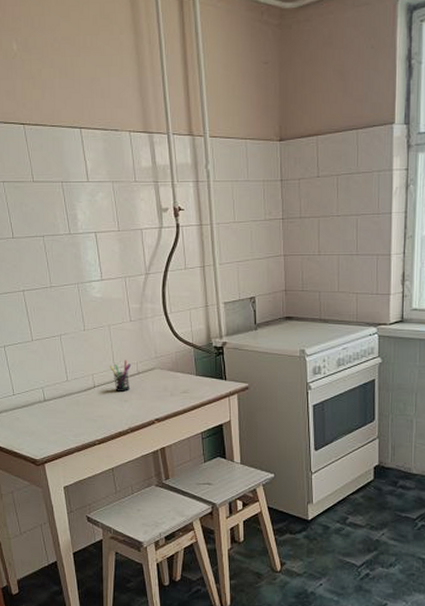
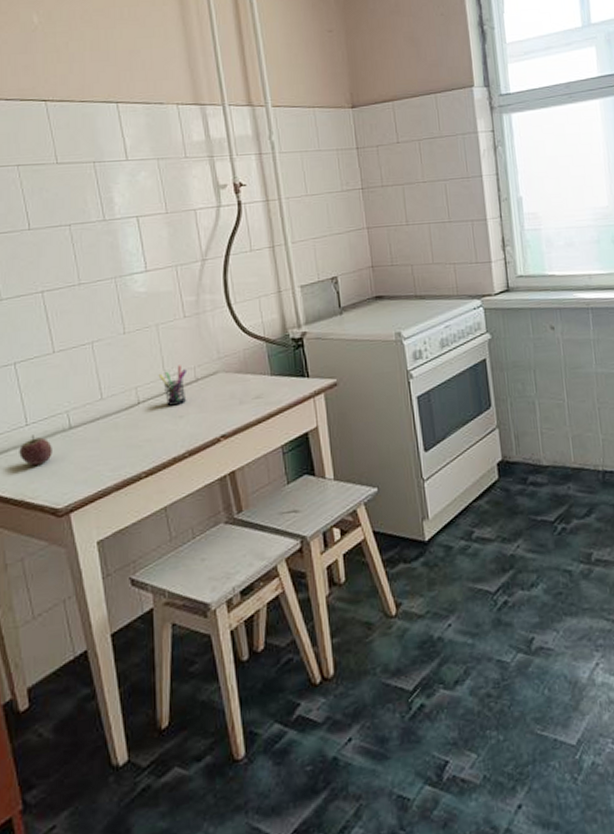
apple: none [9,403,32,425] -> present [19,435,52,466]

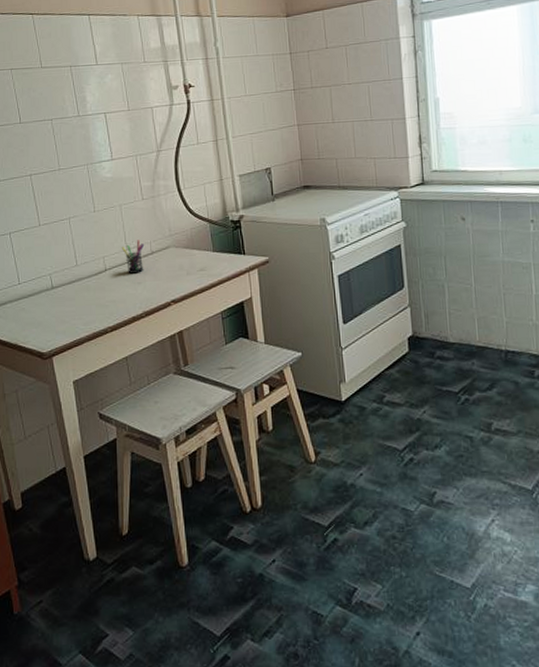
apple: present [19,435,52,466] -> none [14,292,39,317]

